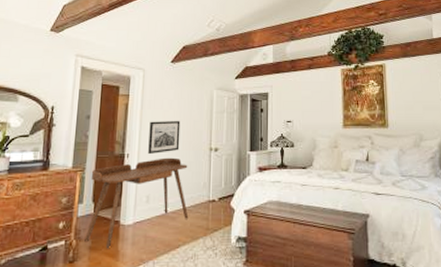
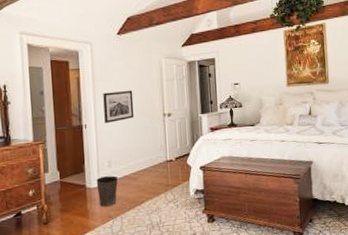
desk: present [84,157,189,249] -> none [52,125,150,210]
waste basket: none [131,213,154,248] -> present [96,176,118,207]

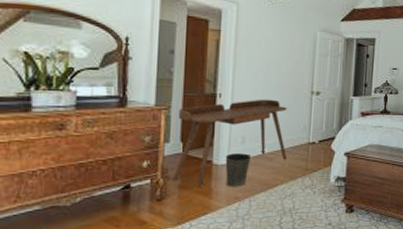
desk: none [52,125,150,210] -> present [173,99,287,188]
wall art: present [103,90,134,123] -> none [243,60,280,95]

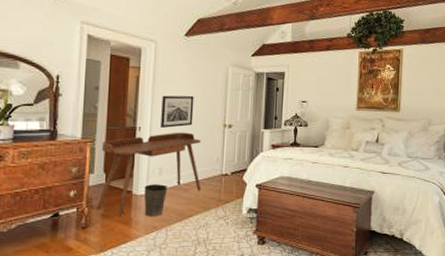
wall art: none [243,60,280,95] -> present [161,95,194,128]

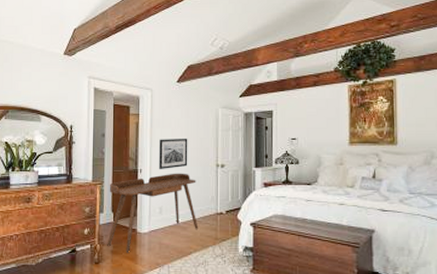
waste basket: present [144,184,167,217] -> none [147,223,167,254]

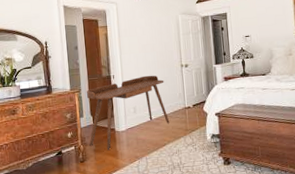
wall art: present [159,138,188,169] -> none [127,43,155,74]

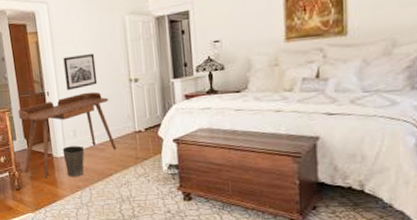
waste basket: none [124,120,143,149] -> present [62,146,85,177]
wall art: none [127,43,155,74] -> present [63,53,98,90]

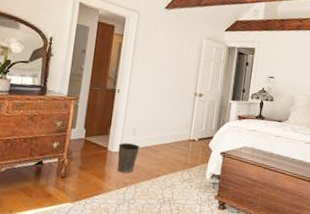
desk: present [17,91,117,178] -> none [75,96,173,170]
wall art: present [63,53,98,90] -> none [137,62,170,93]

